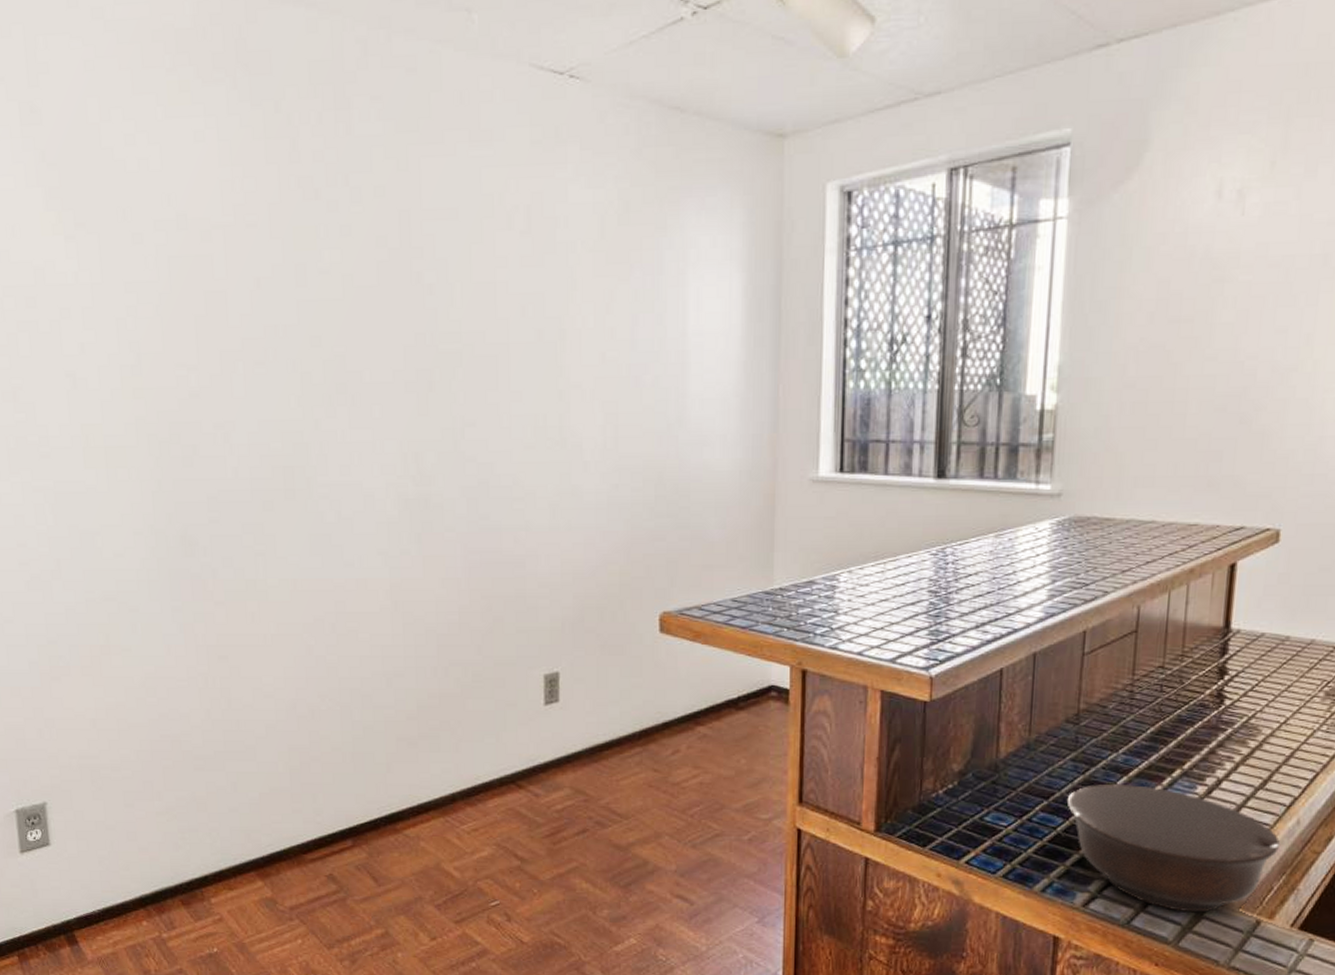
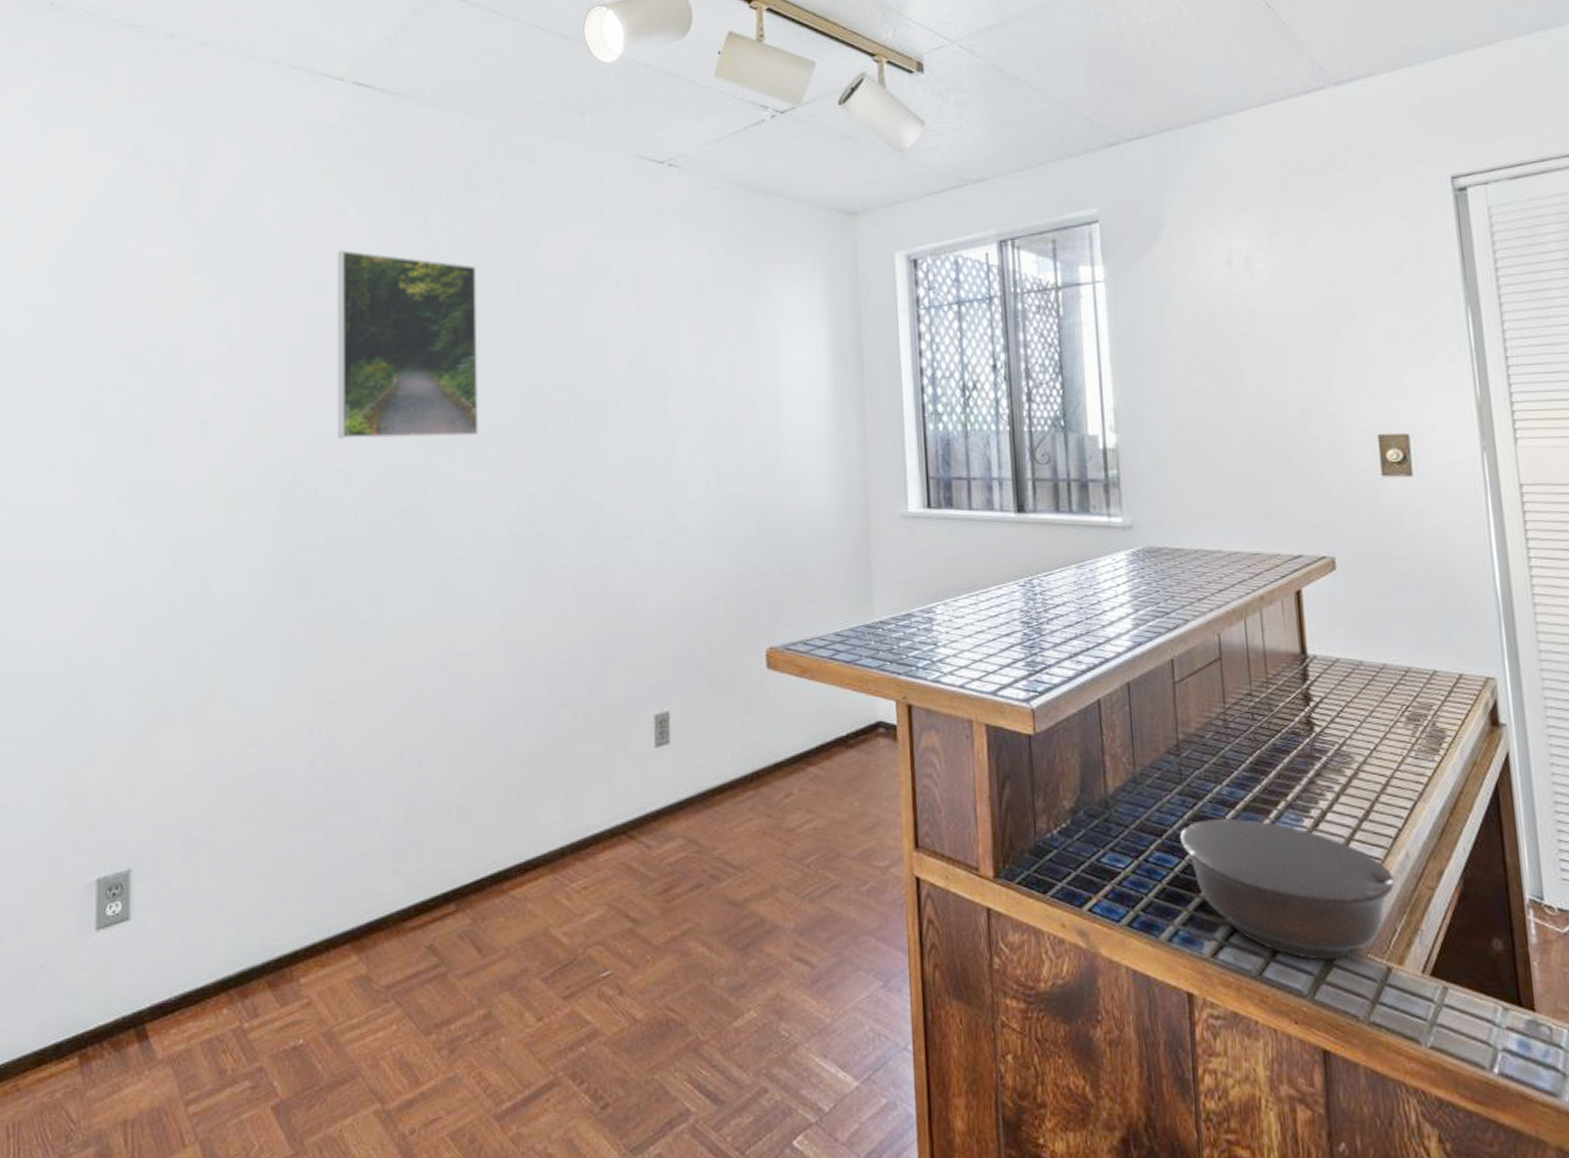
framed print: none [198,181,361,394] -> present [337,250,479,439]

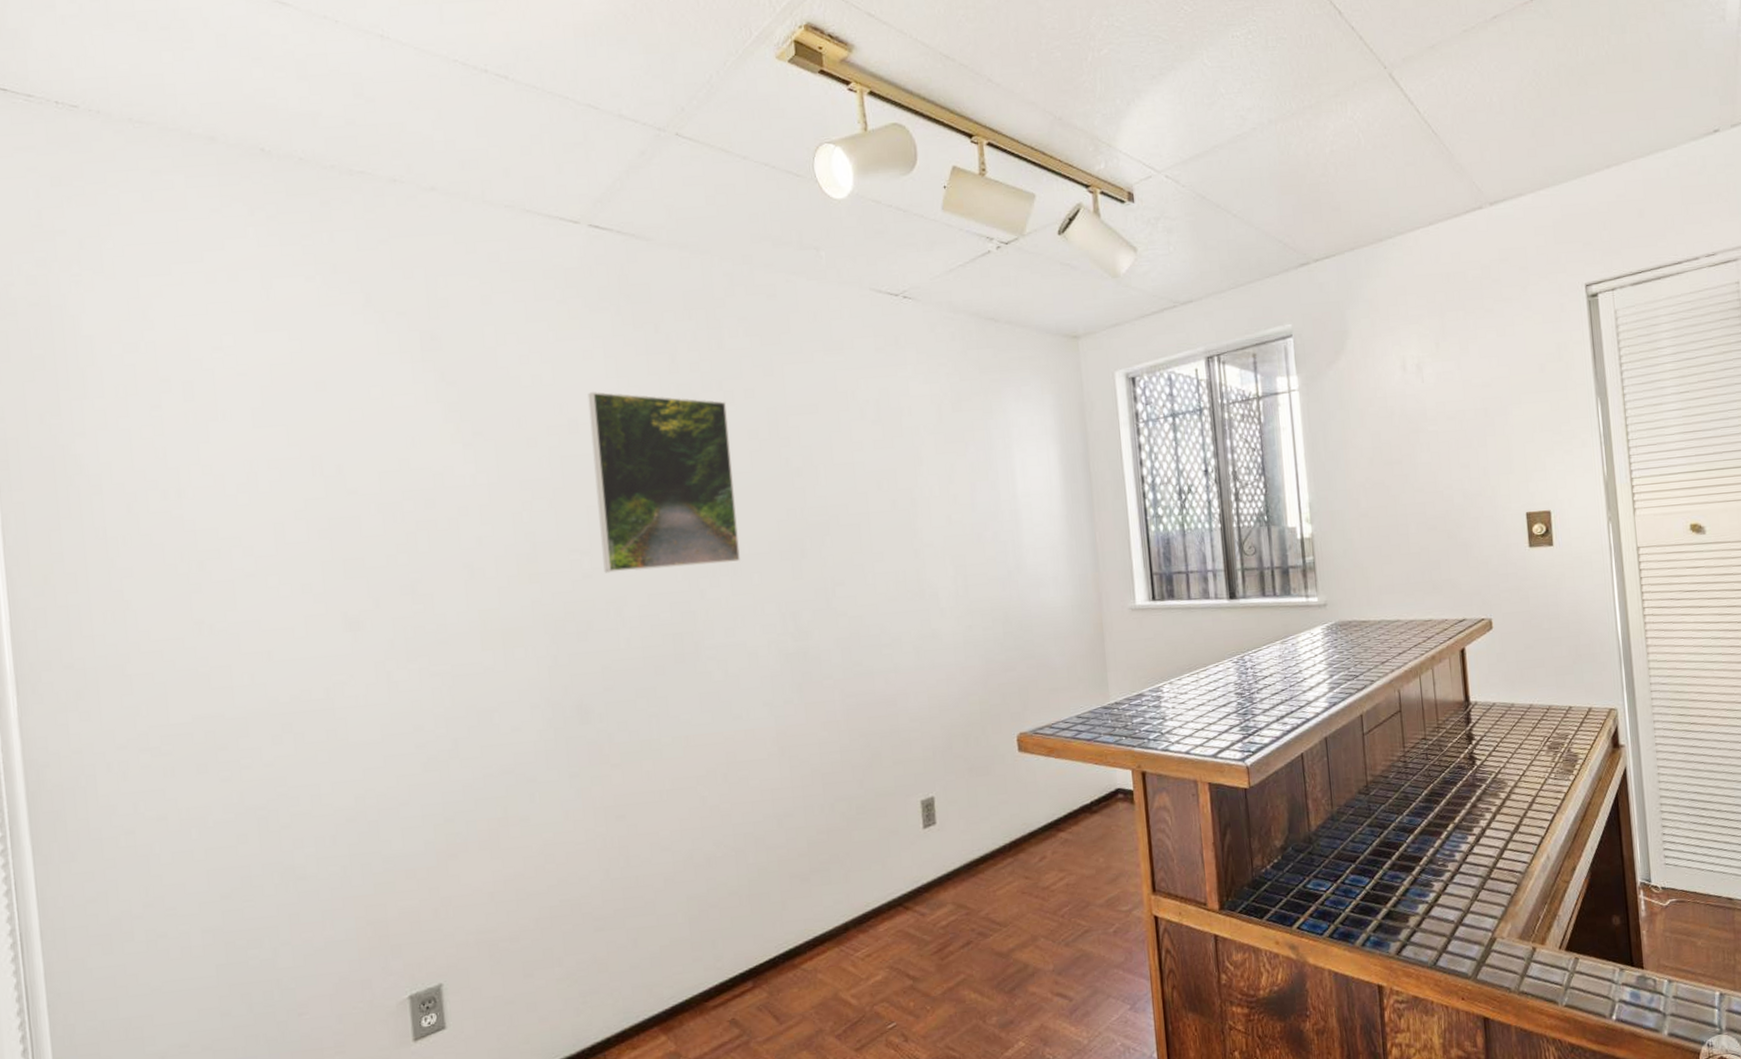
bowl: present [1179,819,1394,961] -> none [1369,841,1538,948]

